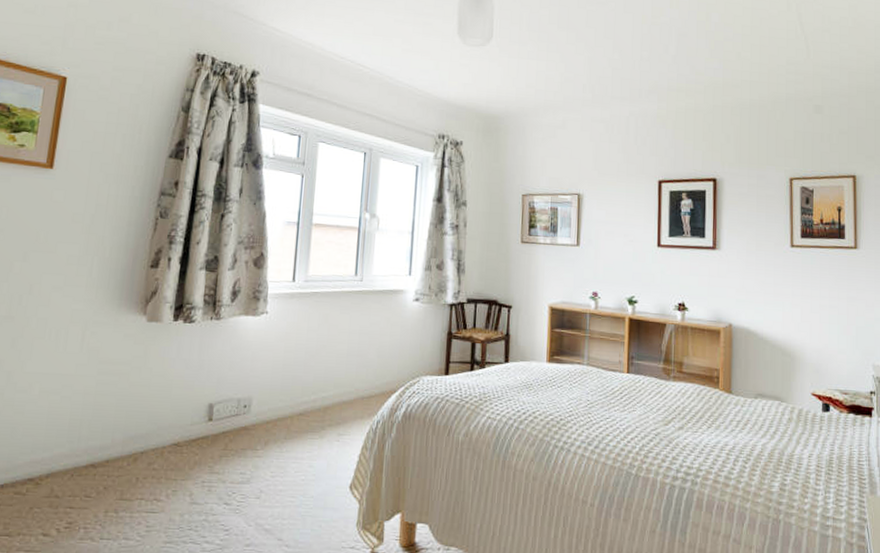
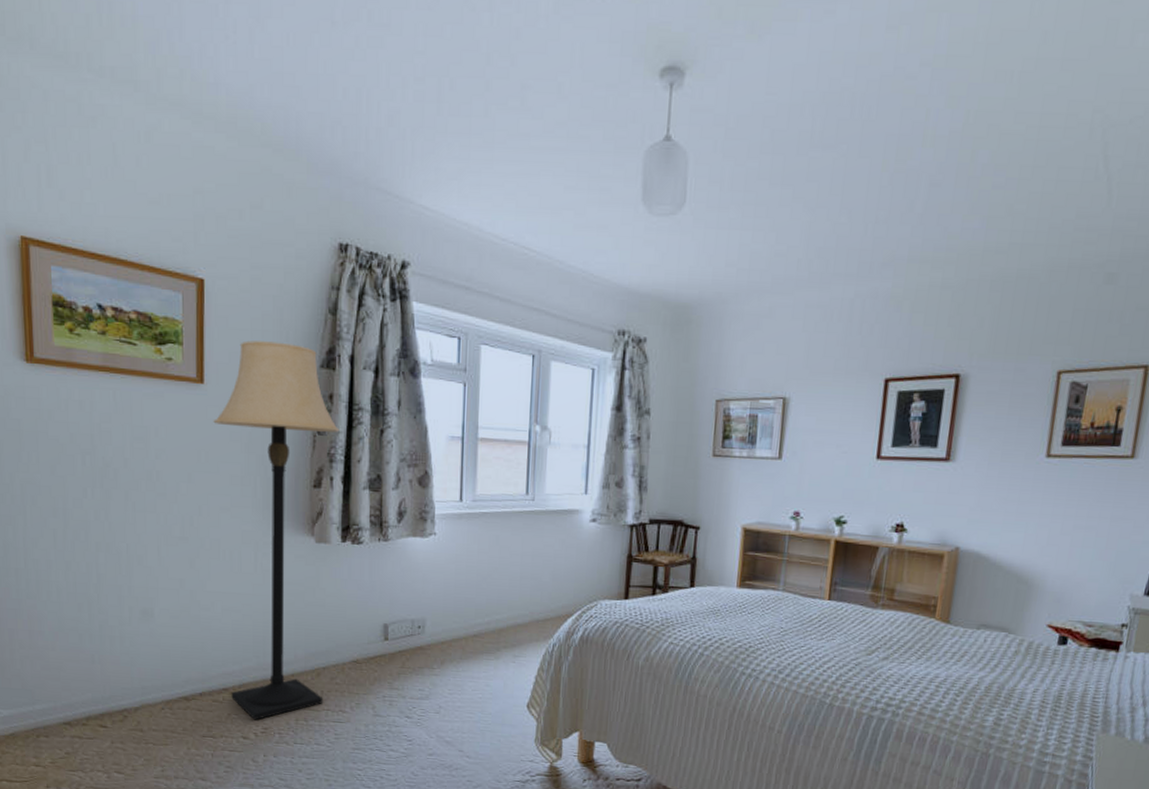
lamp: none [36,132,182,514] -> present [213,340,340,720]

